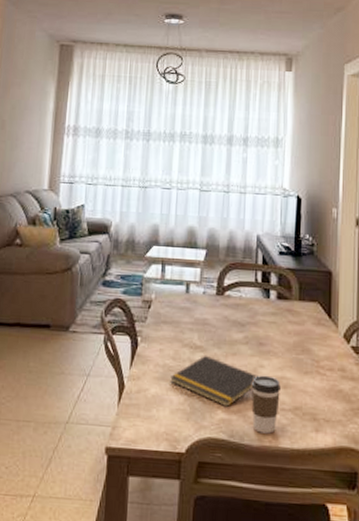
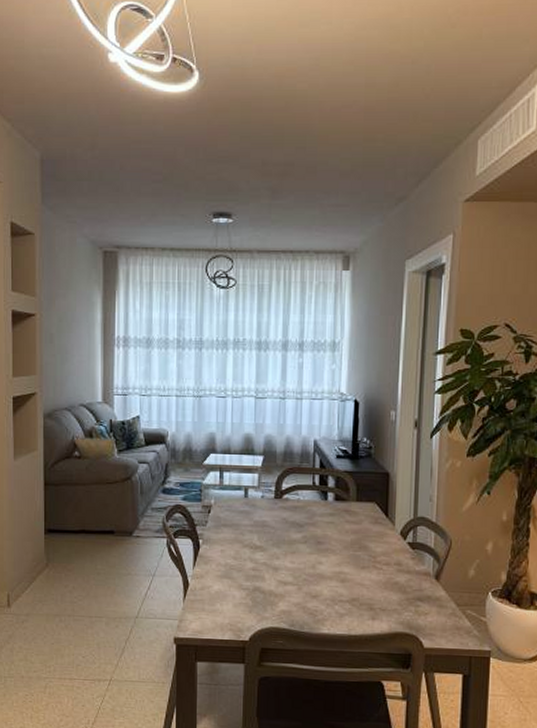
notepad: present [170,355,258,408] -> none [232,554,317,601]
coffee cup: present [251,375,281,434] -> none [310,571,338,623]

